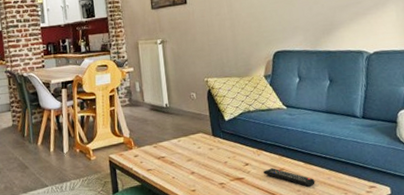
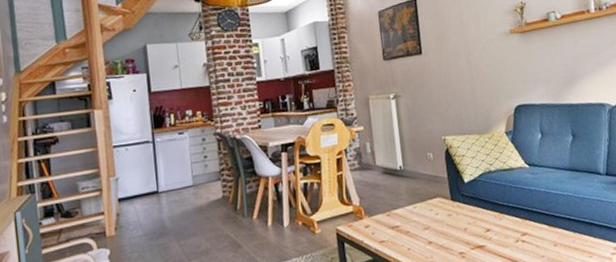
remote control: present [264,168,315,187] -> none [506,233,560,252]

